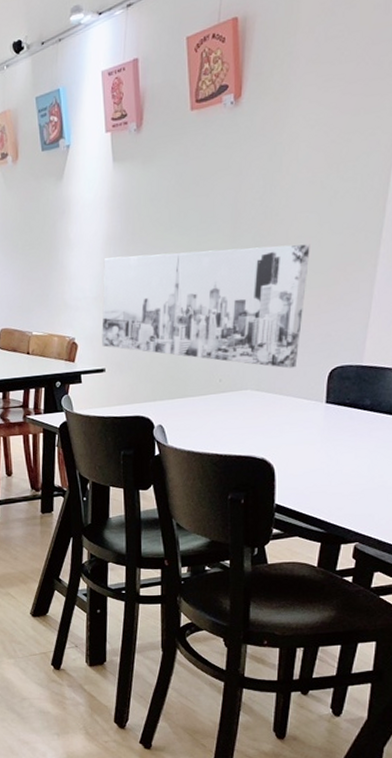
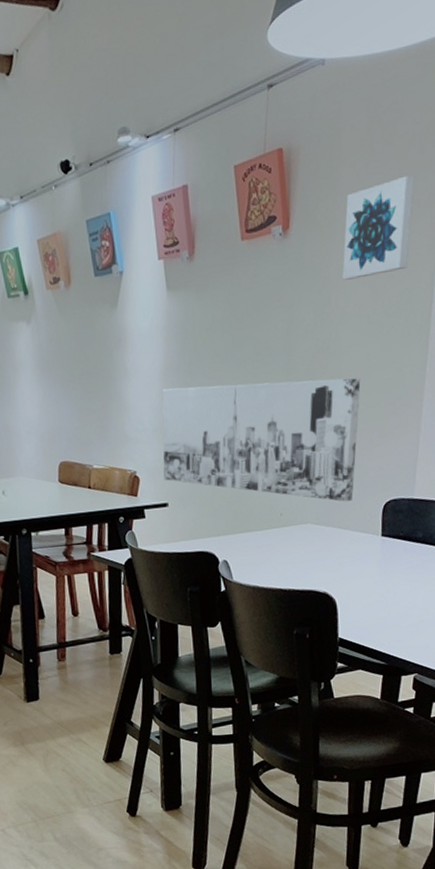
wall art: none [295,37,378,146] -> present [342,175,415,280]

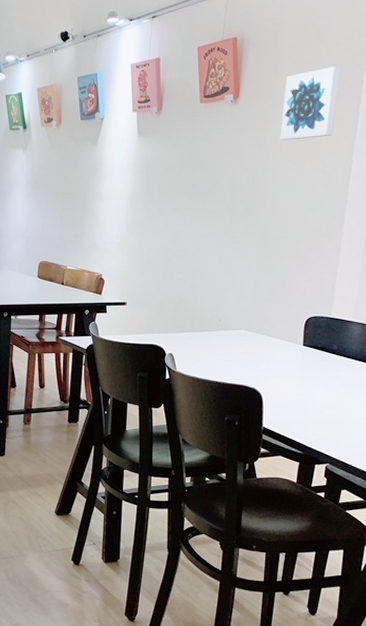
wall art: present [162,378,361,502] -> none [125,211,291,315]

